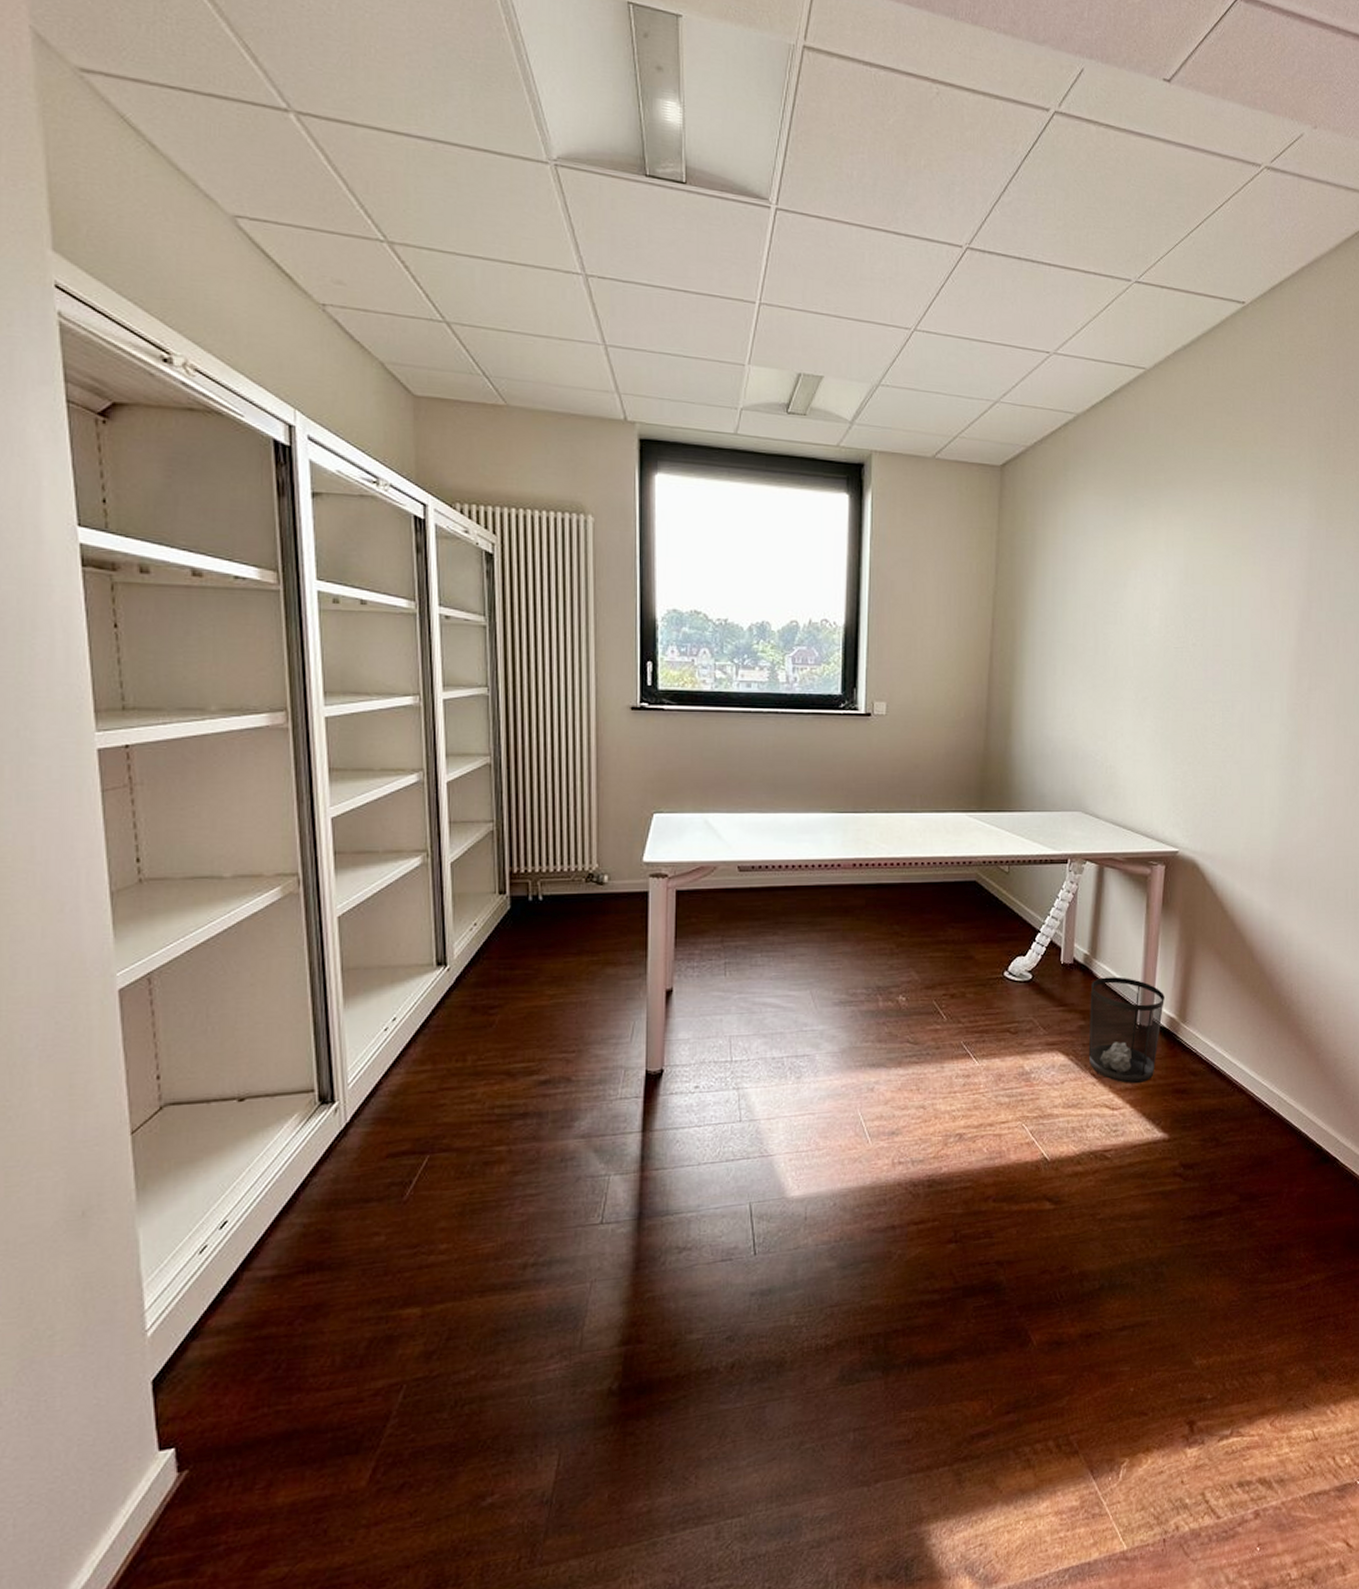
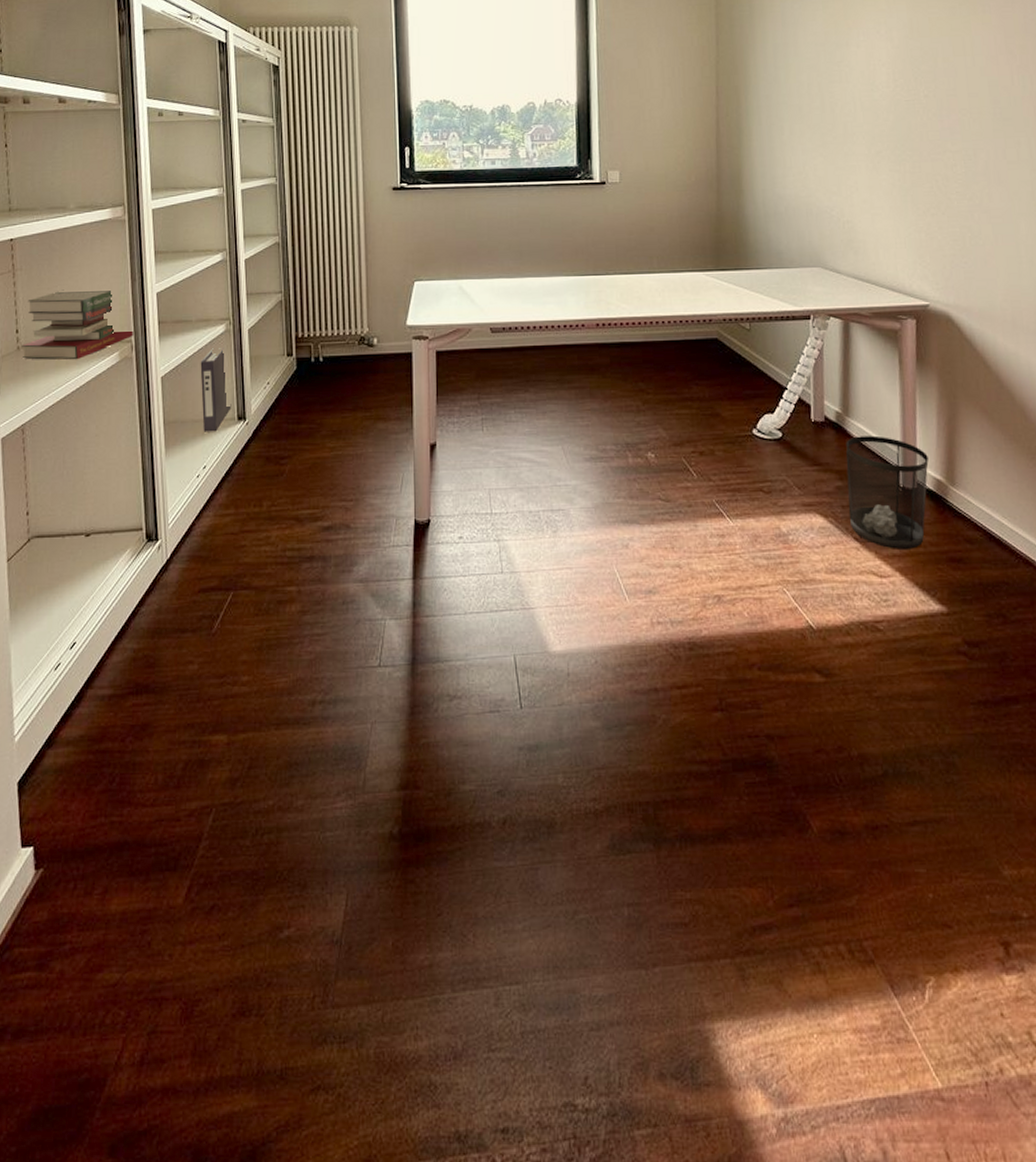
books: none [145,810,301,896] -> present [22,289,133,360]
binder: none [389,884,429,980] -> present [200,348,232,432]

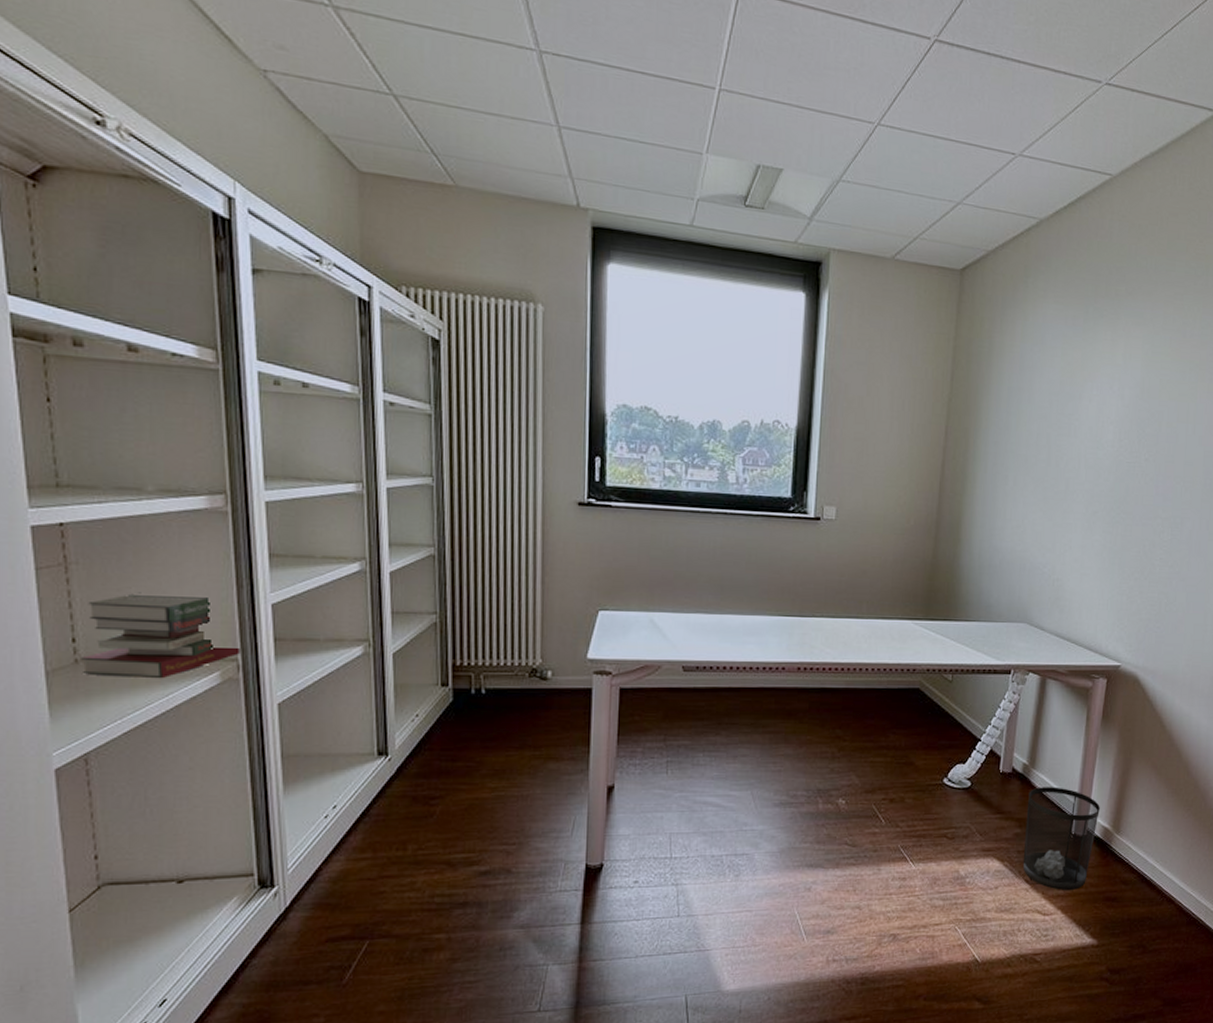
binder: present [200,348,232,432] -> none [330,673,370,768]

